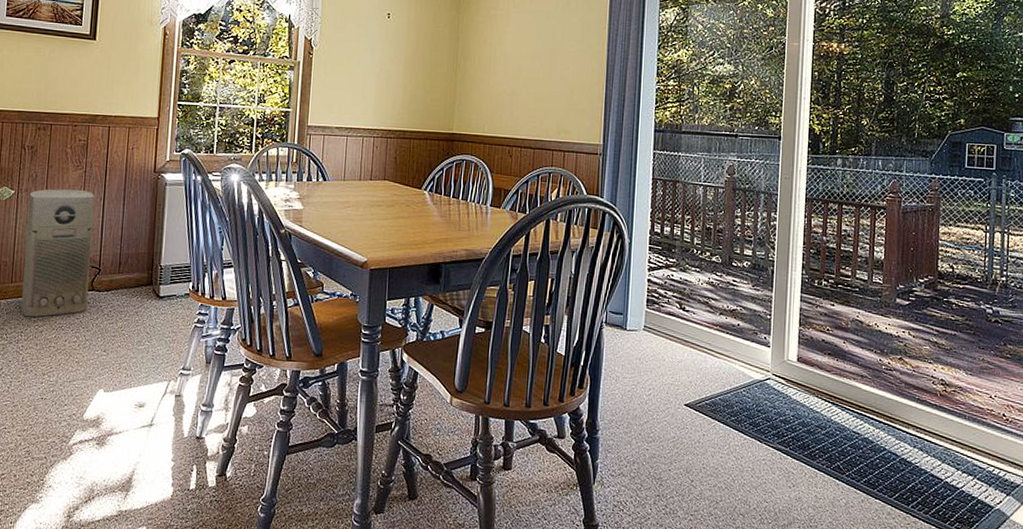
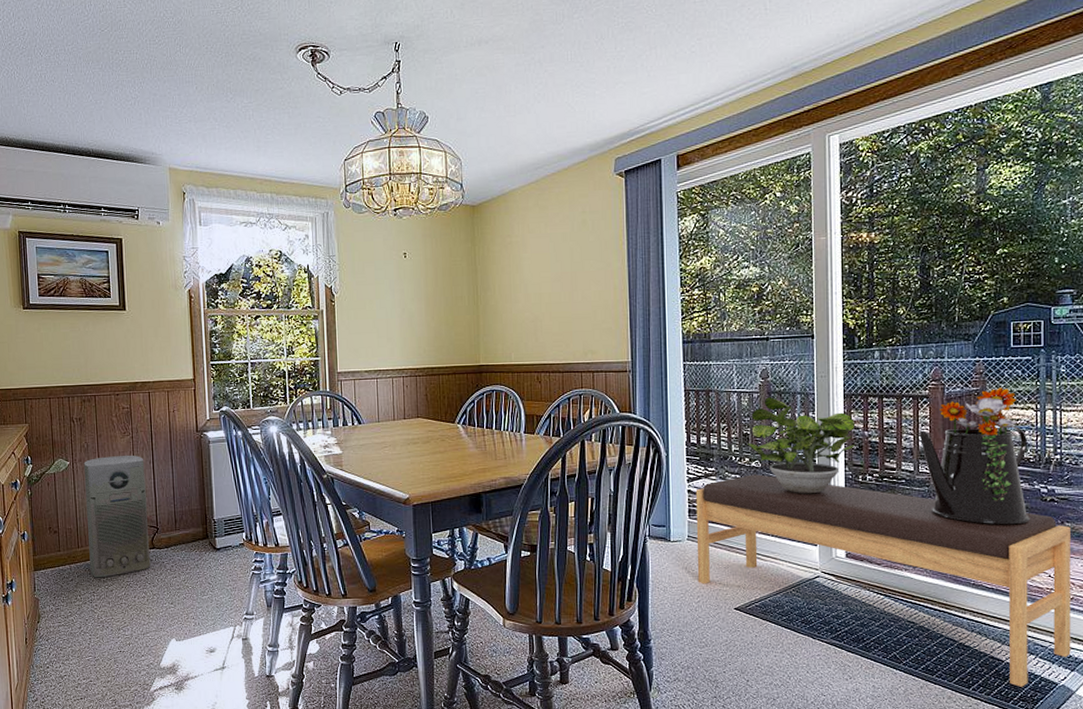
bench: none [650,269,1012,508] -> present [695,474,1071,687]
potted plant: none [709,193,815,295] -> present [746,397,856,494]
watering can: none [874,205,977,343] -> present [919,387,1030,525]

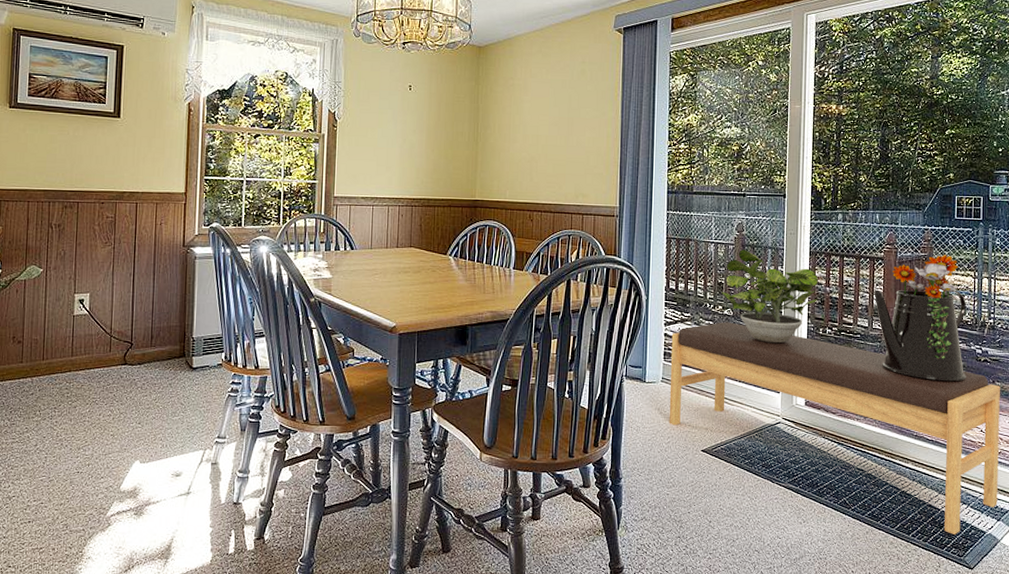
air purifier: present [83,455,151,578] -> none [54,265,125,393]

